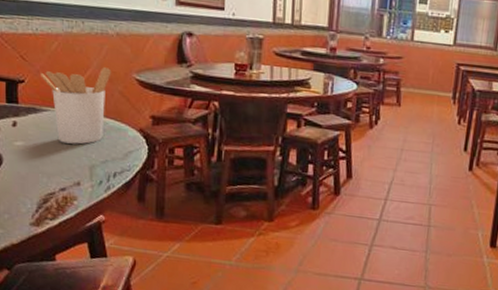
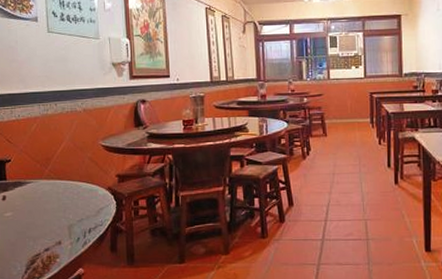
utensil holder: present [41,67,112,145] -> none [24,139,82,209]

